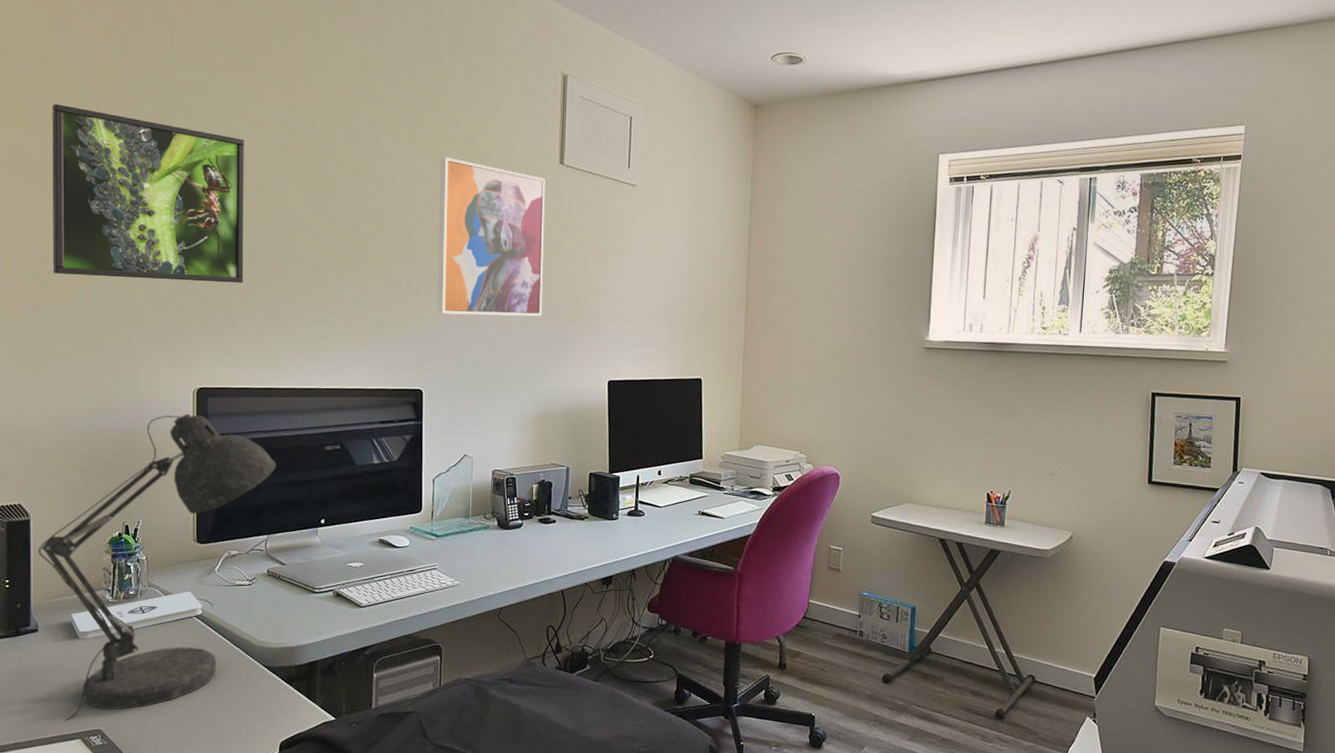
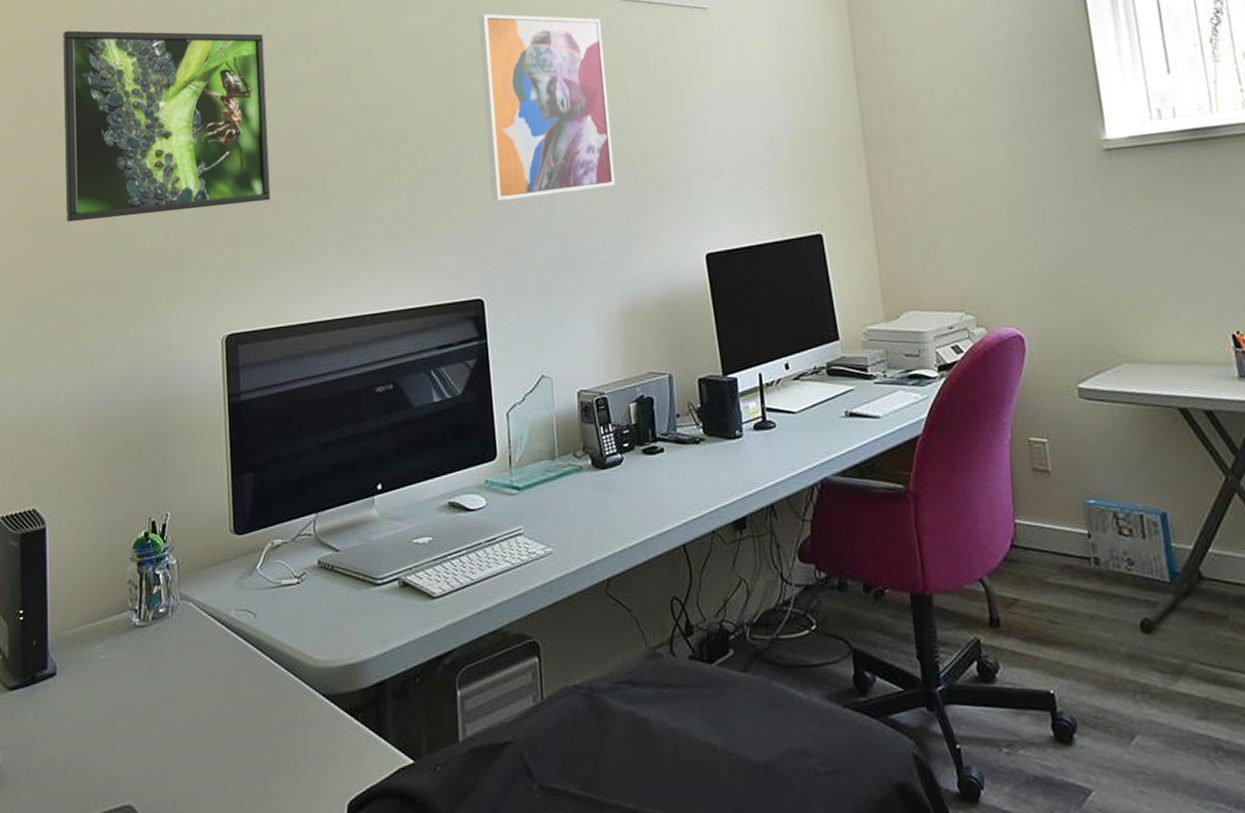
desk lamp: present [38,413,276,723] -> none [55,368,320,799]
notepad: present [71,591,202,639] -> none [94,601,244,680]

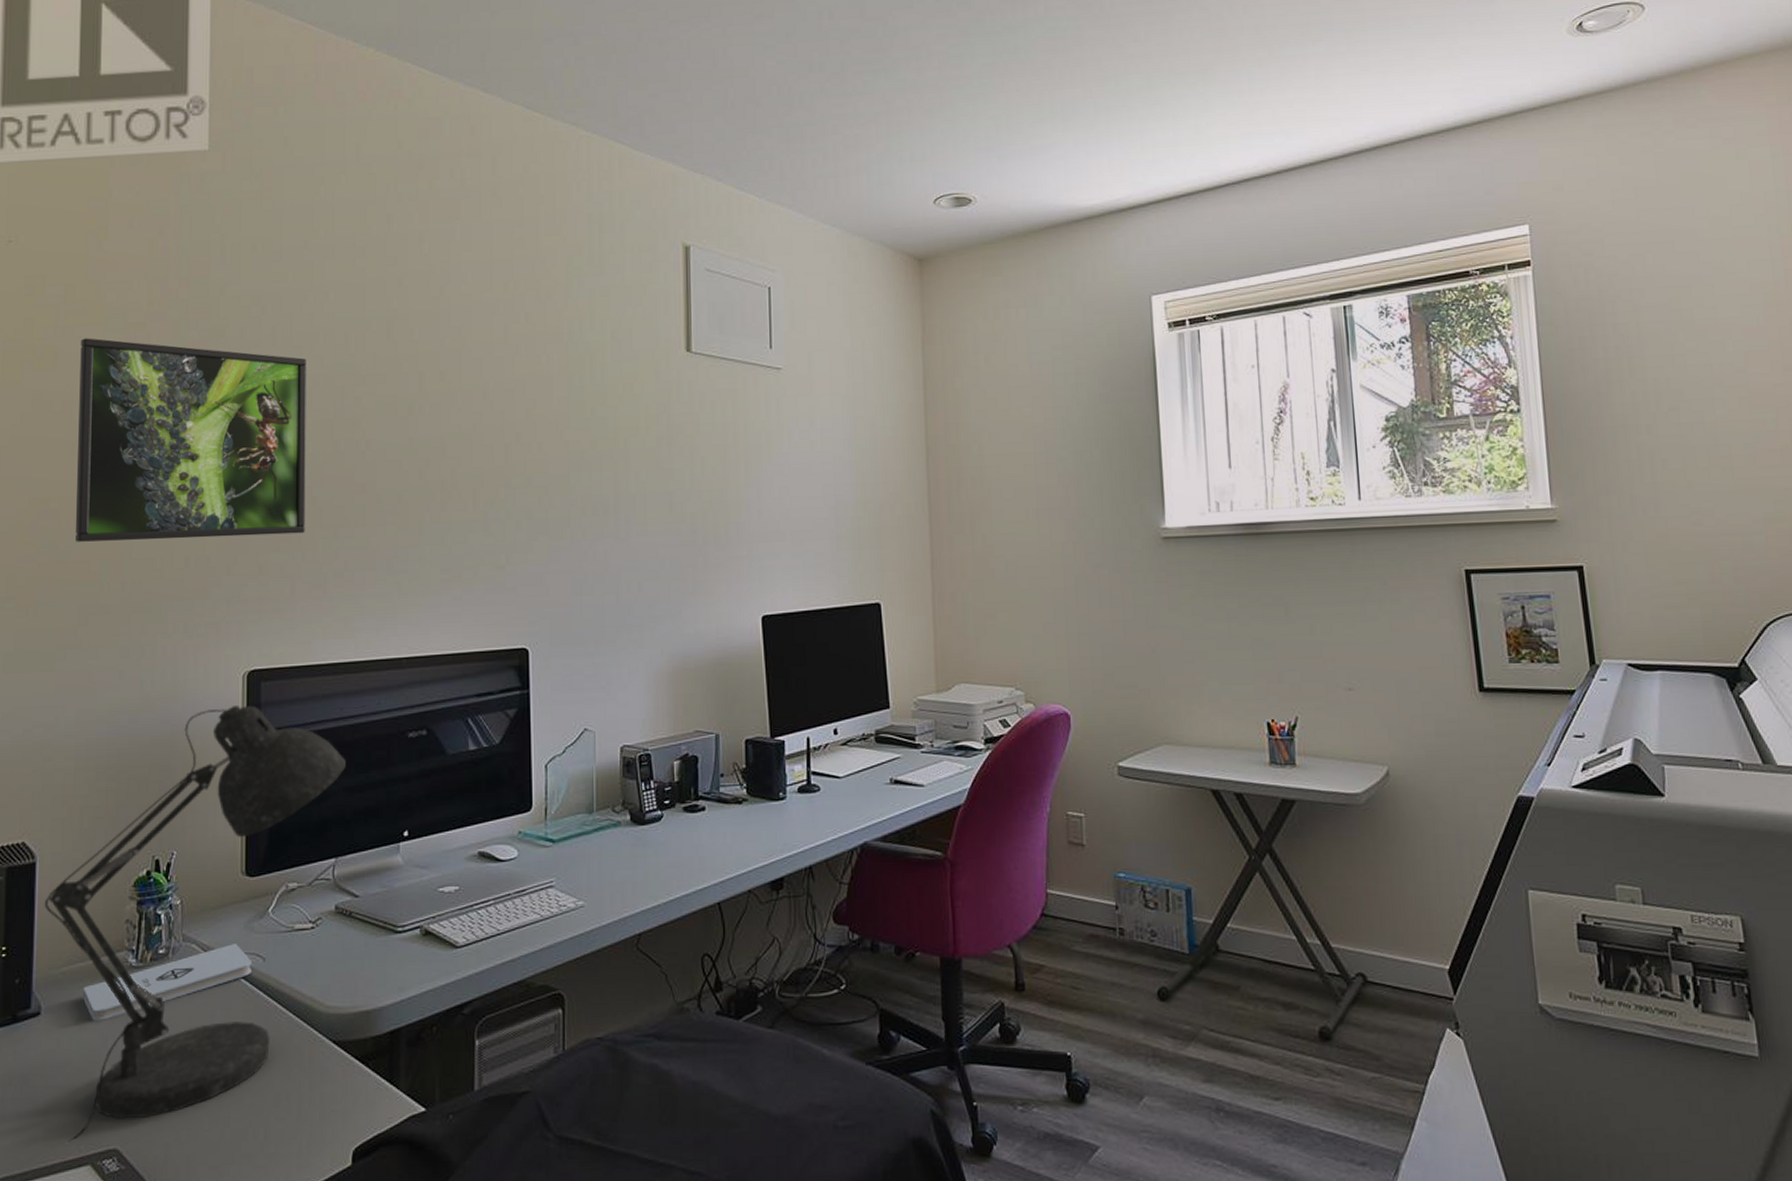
desk lamp: none [55,368,320,799] -> present [44,704,346,1143]
notepad: none [94,601,244,680] -> present [83,944,252,1021]
wall art: present [478,14,615,201] -> none [541,357,675,549]

